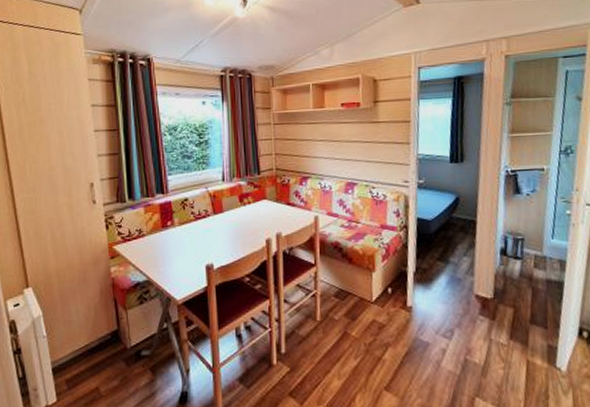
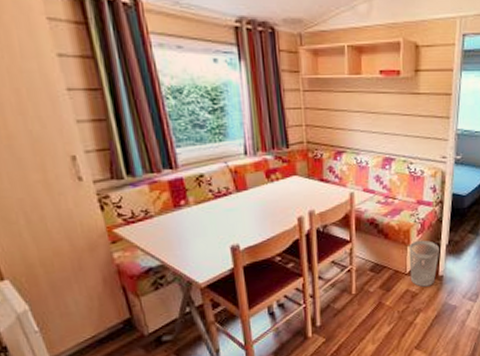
wastebasket: none [374,266,407,318] -> present [409,240,440,287]

